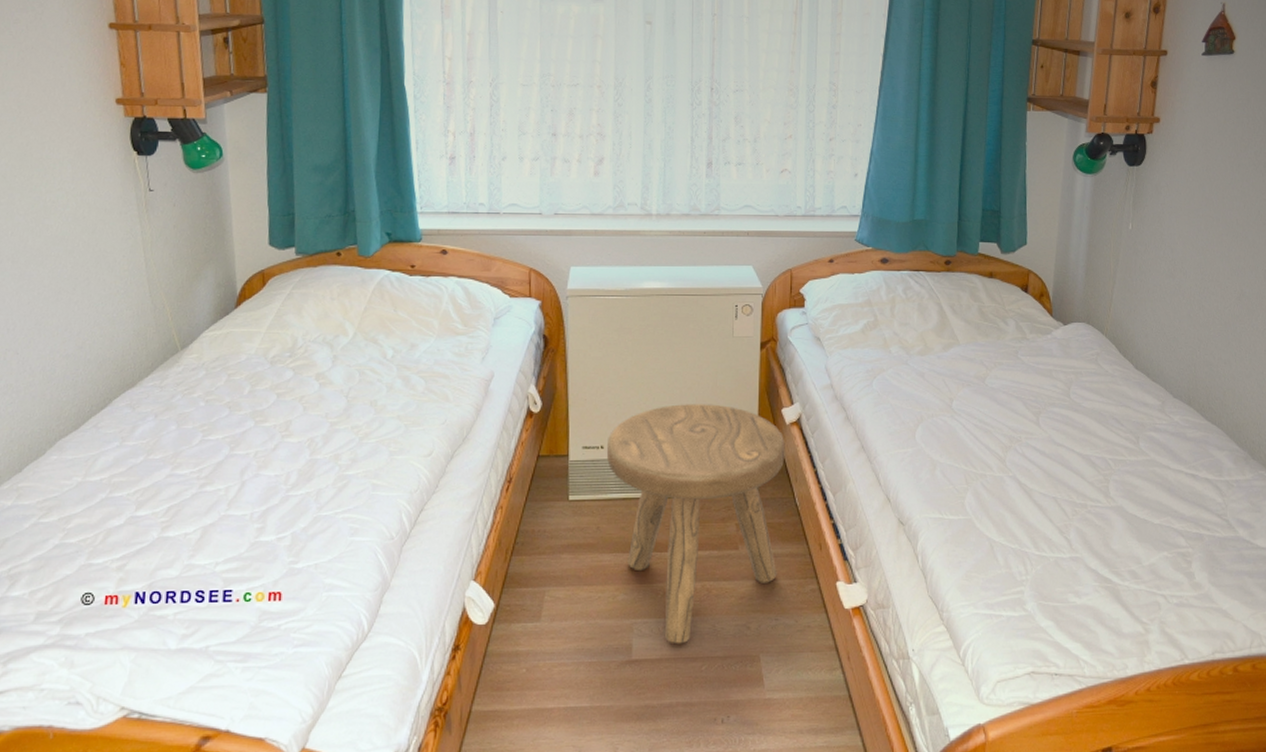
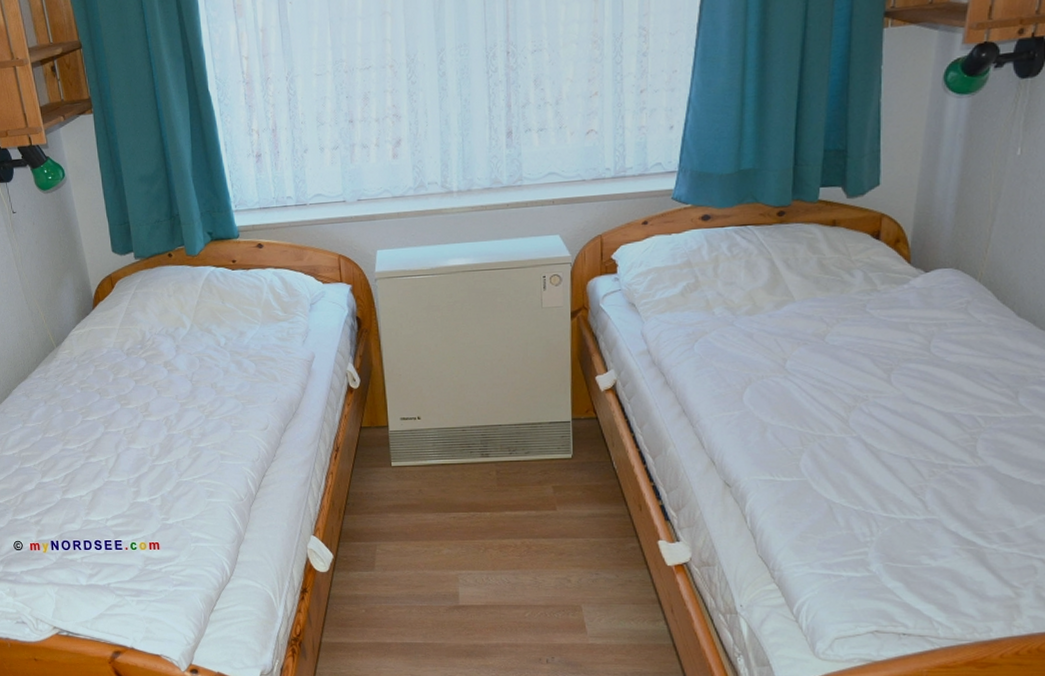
stool: present [606,404,785,644] -> none [423,374,601,593]

